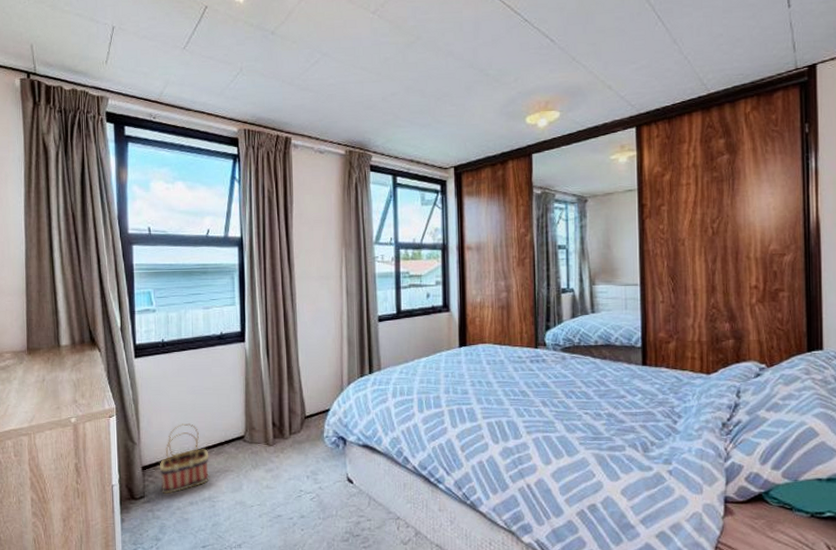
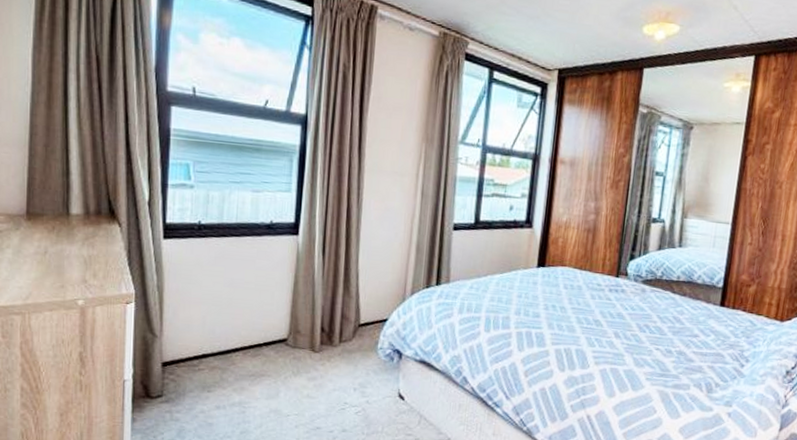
basket: present [159,423,210,494] -> none [183,319,244,395]

